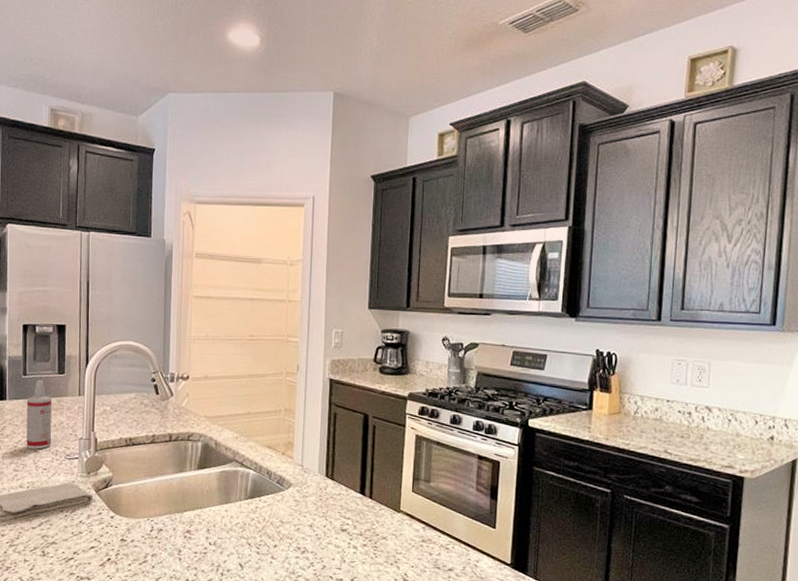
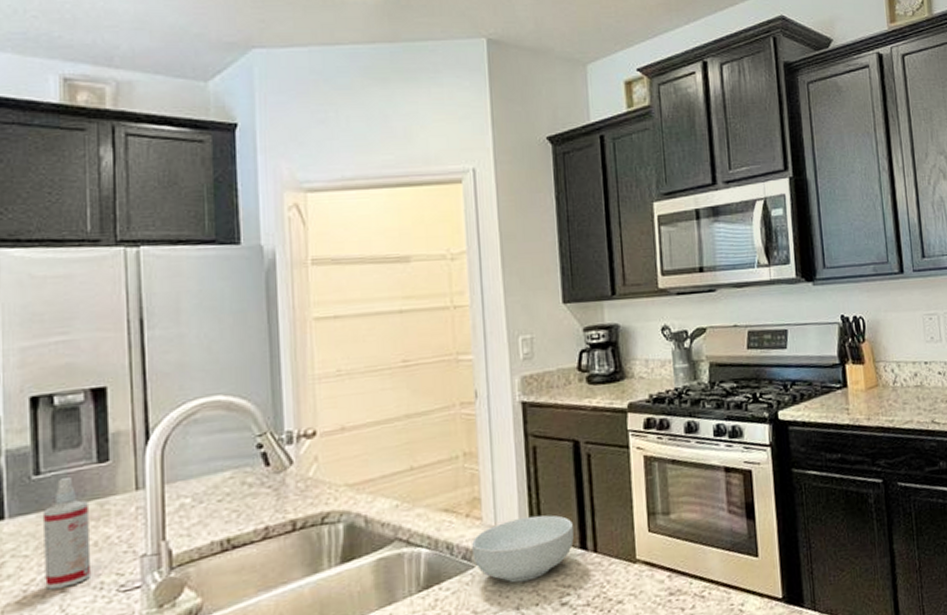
cereal bowl: none [284,462,358,509] -> present [472,515,575,583]

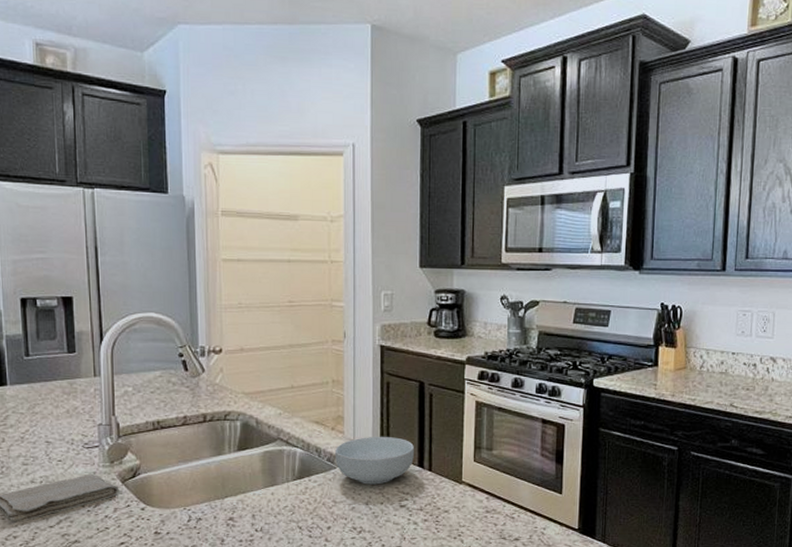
spray bottle: present [44,477,92,590] -> none [32,361,66,439]

